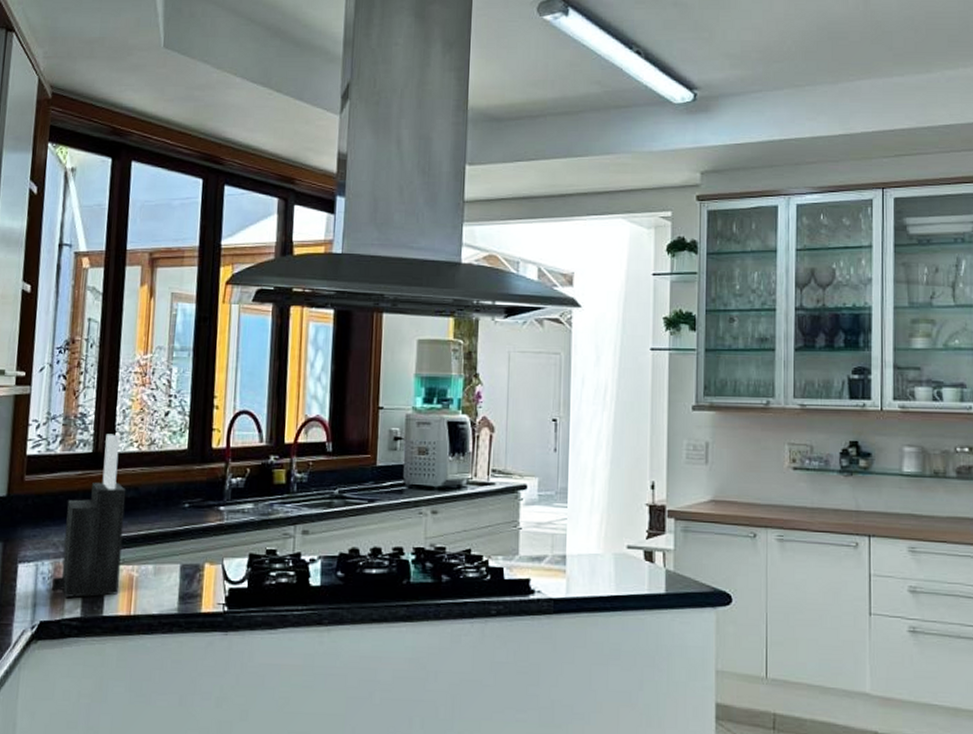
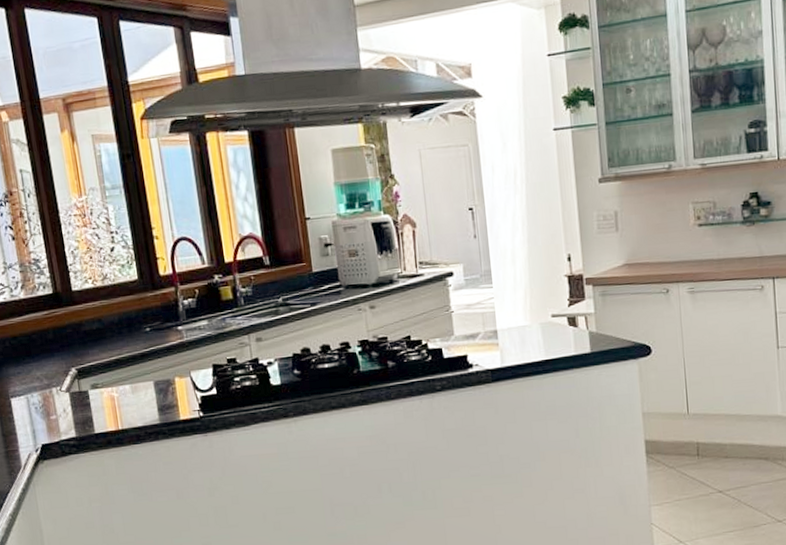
knife block: present [52,433,126,599] -> none [41,274,104,423]

